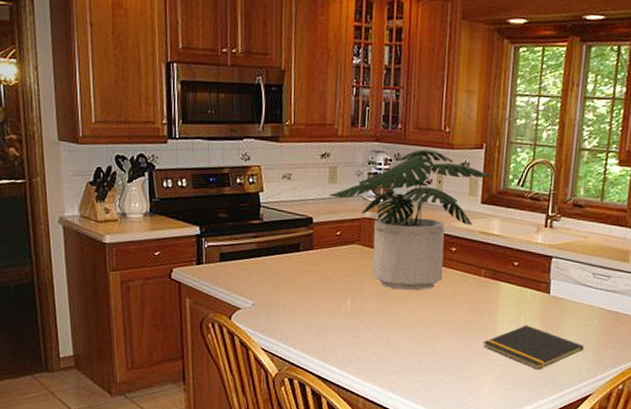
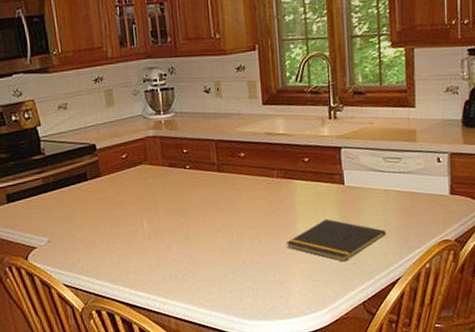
potted plant: present [329,149,492,291] -> none [109,58,269,204]

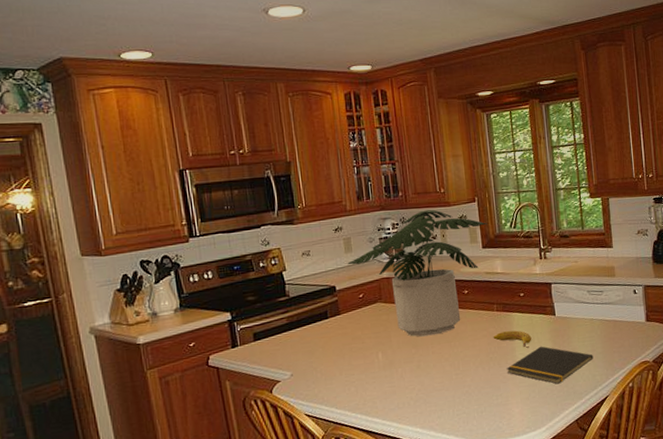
potted plant: none [109,58,269,204] -> present [347,209,488,337]
fruit: none [272,200,316,220] -> present [493,330,532,348]

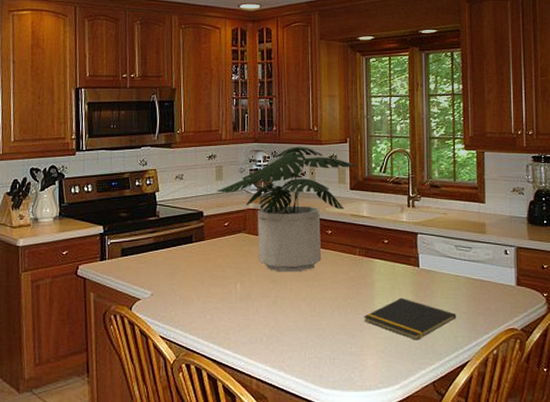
fruit: present [493,330,532,348] -> none [353,278,393,297]

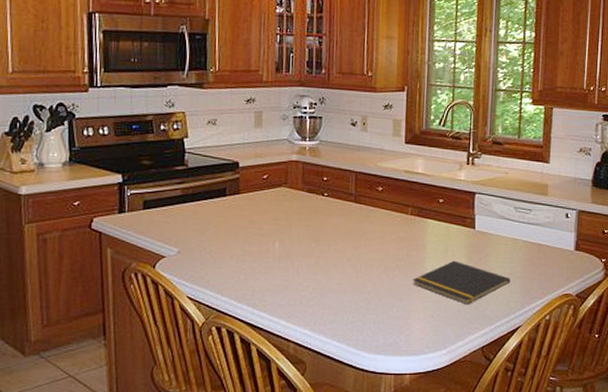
potted plant: present [217,146,357,272] -> none [255,93,415,232]

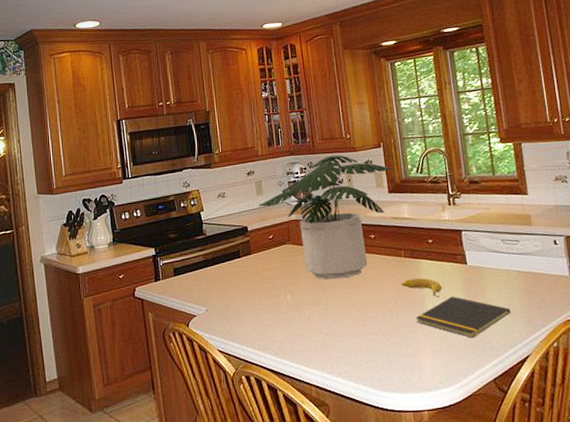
potted plant: none [255,93,415,232] -> present [258,155,394,280]
fruit: none [403,239,446,260] -> present [401,278,442,297]

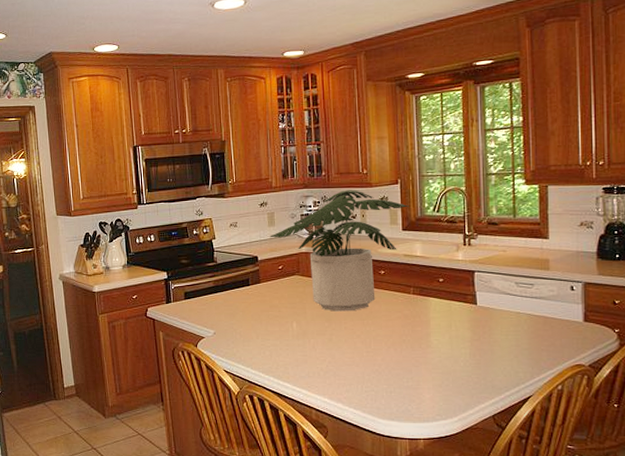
fruit: present [401,278,442,297] -> none [407,316,449,334]
notepad: present [415,296,511,338] -> none [419,334,517,376]

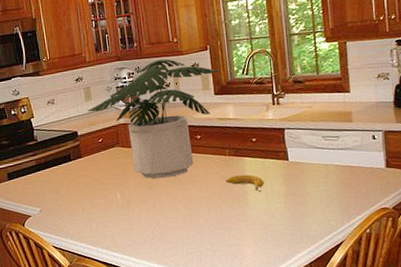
fruit: none [407,316,449,334] -> present [225,174,264,192]

